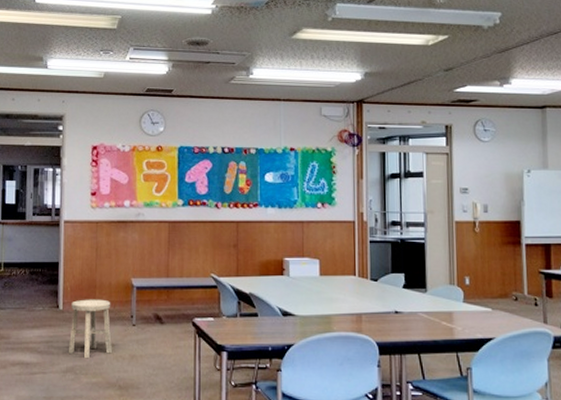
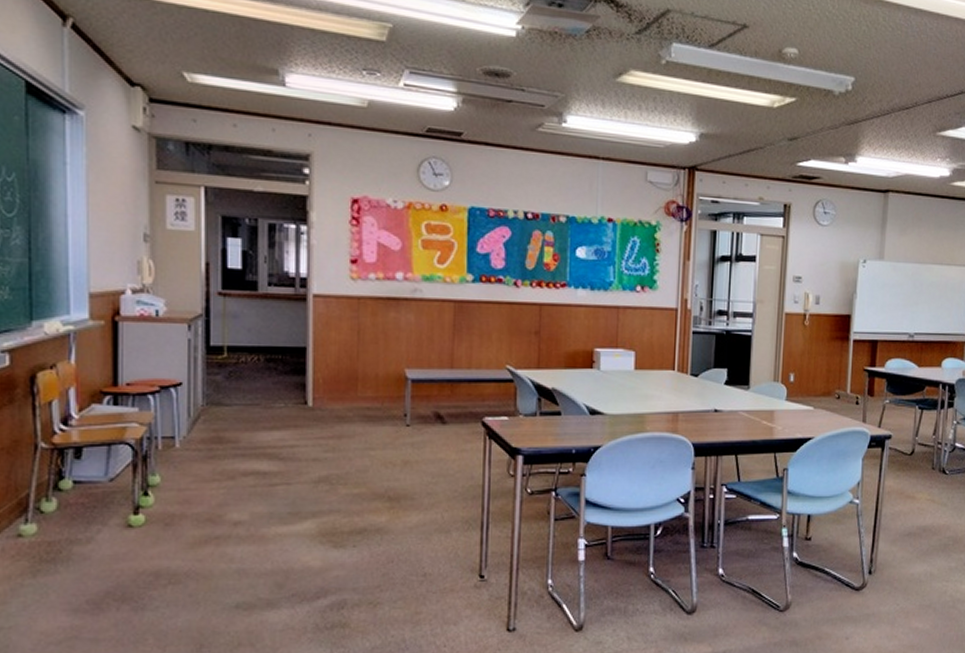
stool: present [69,299,112,359] -> none [322,394,379,466]

